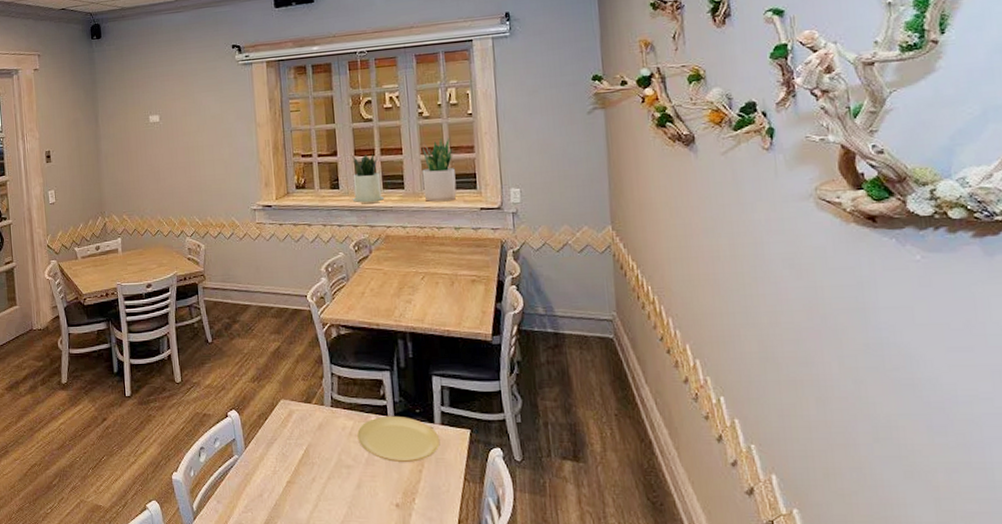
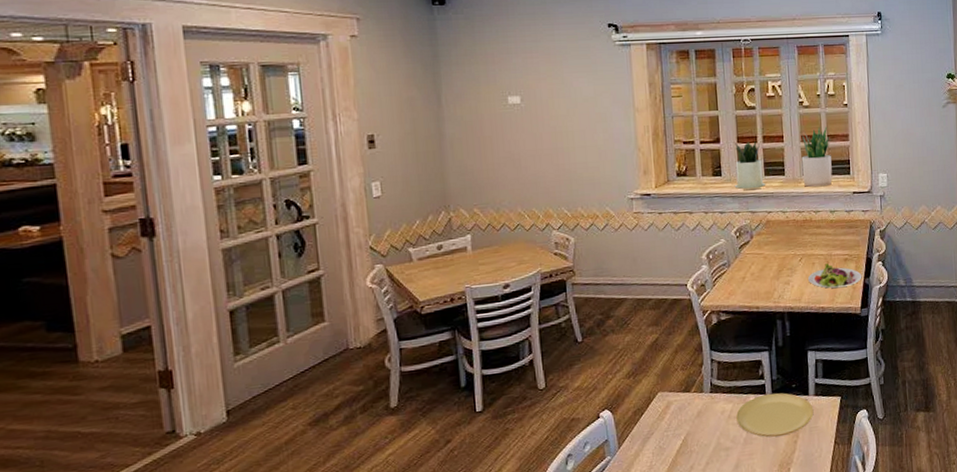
salad plate: none [431,284,493,312] -> present [808,263,862,289]

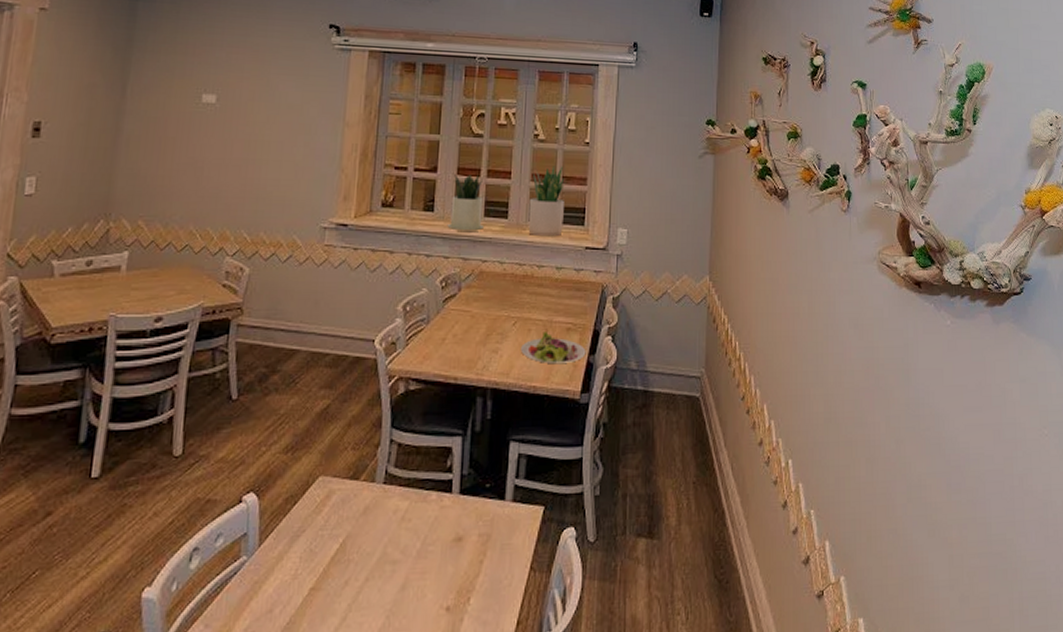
plate: present [736,392,814,437] -> none [411,492,509,552]

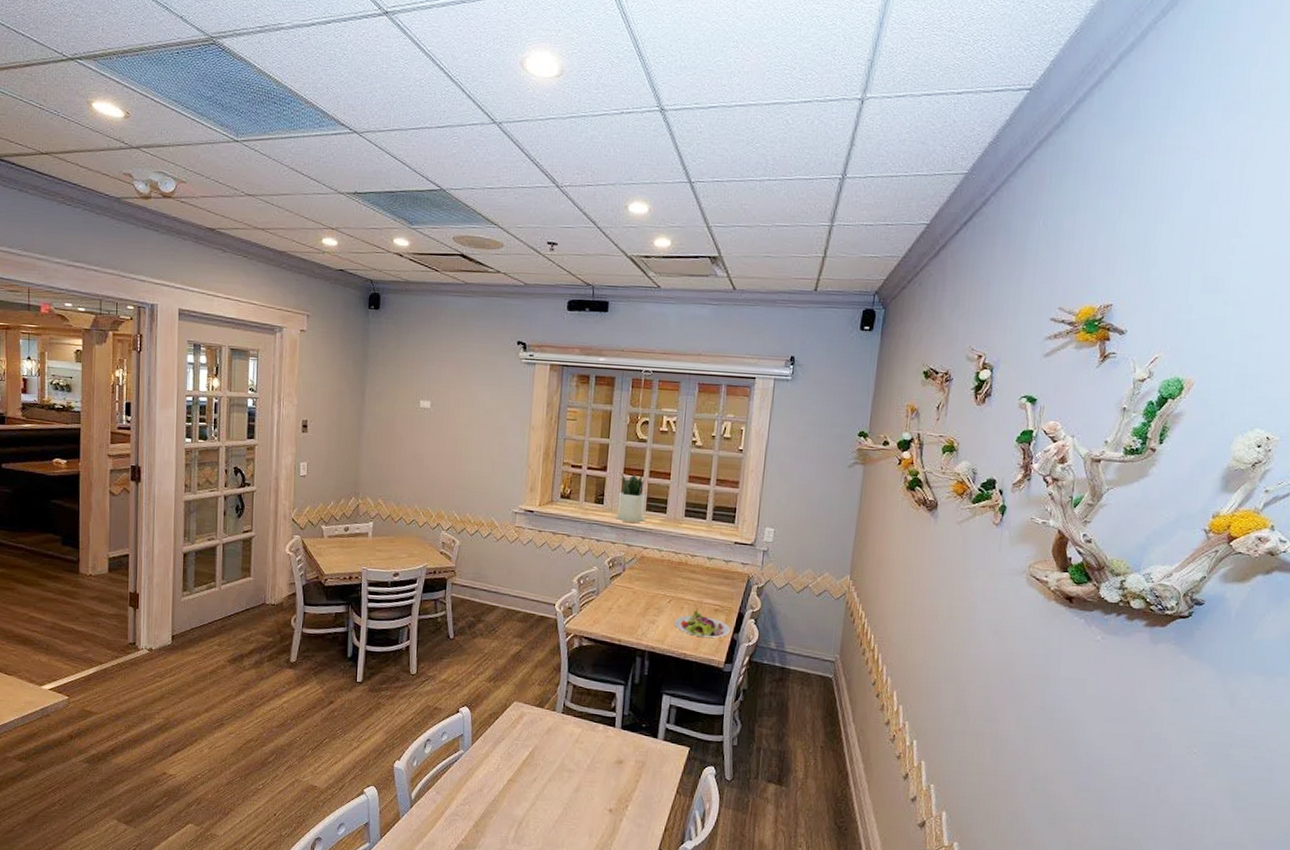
planter: present [528,166,566,237] -> none [684,469,720,532]

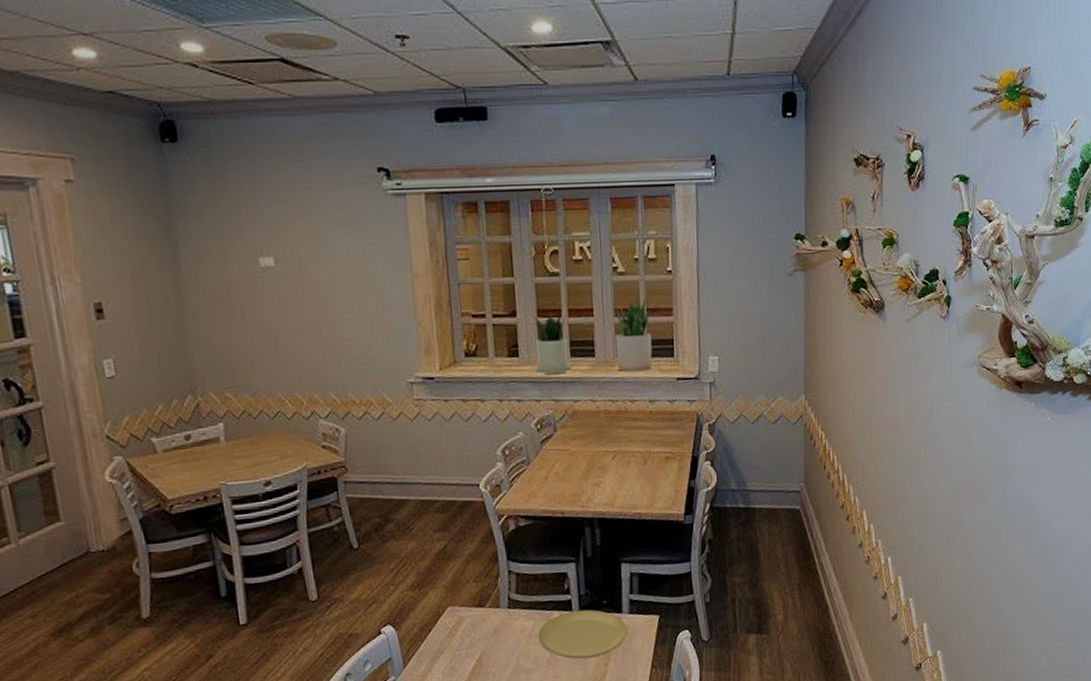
plate: none [583,727,660,772] -> present [538,609,628,659]
salad plate: present [674,610,731,638] -> none [622,462,687,492]
planter: none [684,469,720,532] -> present [615,298,652,372]

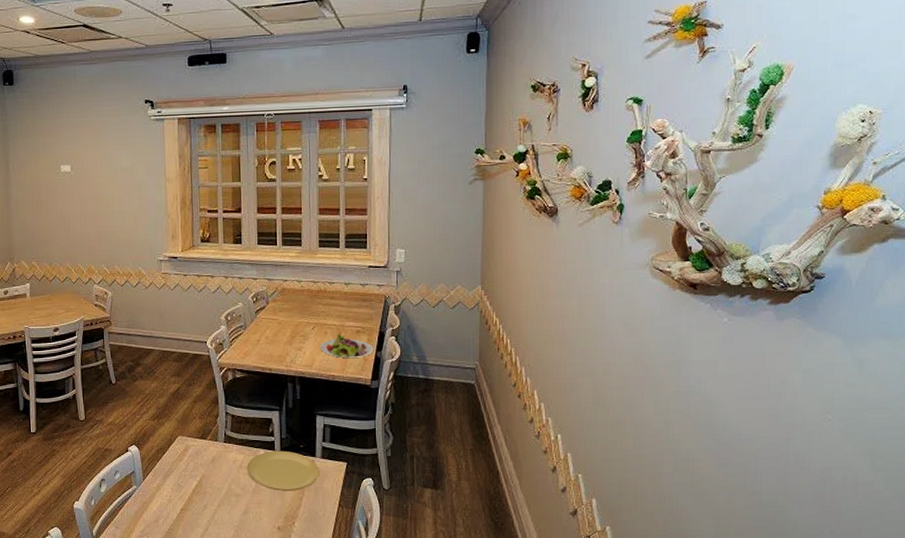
planter: present [534,315,573,374] -> none [253,212,283,258]
planter: present [615,298,652,372] -> none [318,200,349,260]
salad plate: none [622,462,687,492] -> present [320,334,374,359]

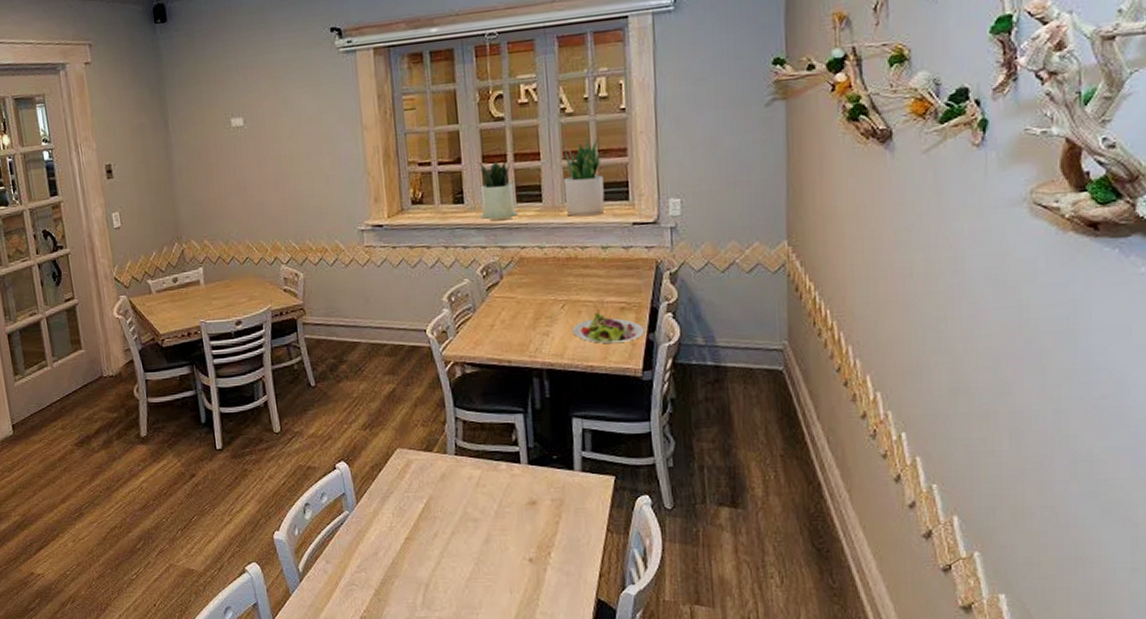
plate: present [247,450,320,491] -> none [485,463,580,513]
planter: none [253,212,283,258] -> present [479,161,519,221]
planter: none [318,200,349,260] -> present [563,139,605,218]

